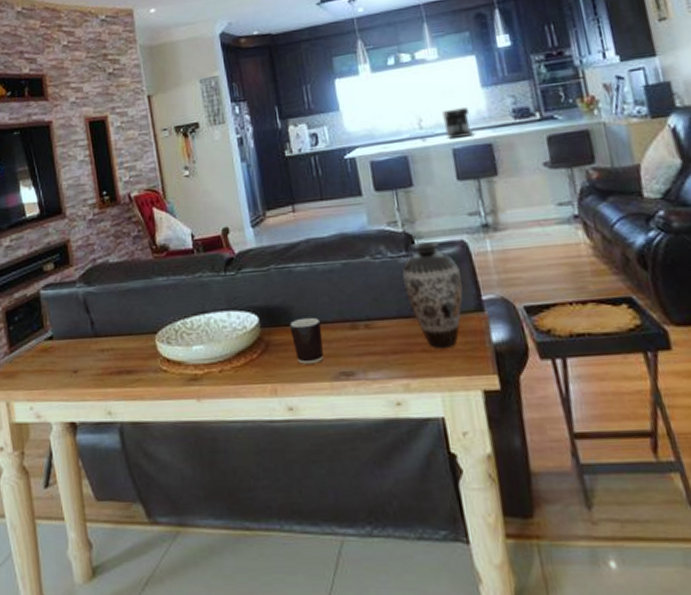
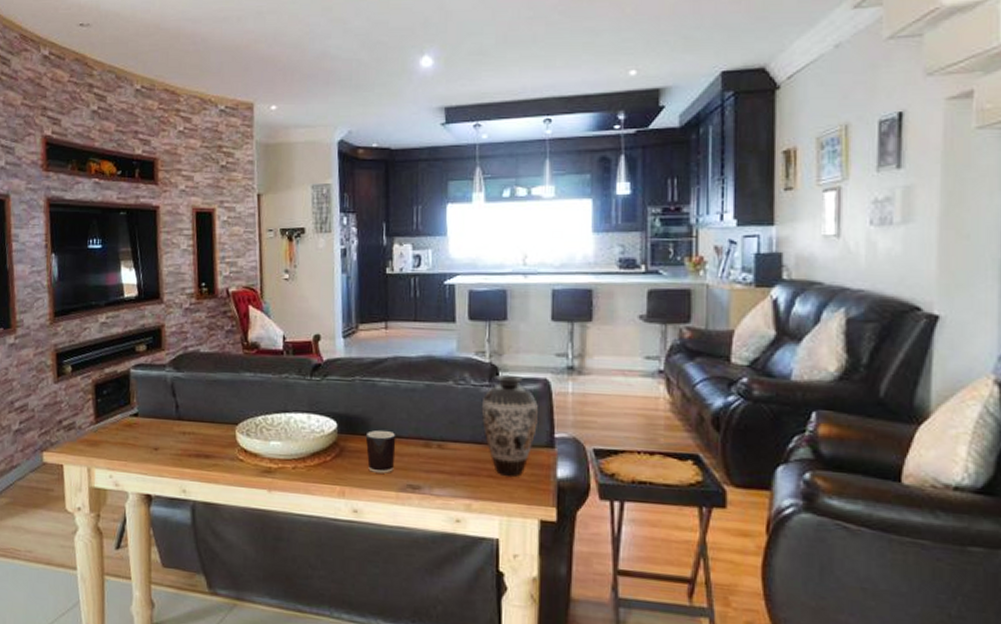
coffee maker: present [442,107,473,139] -> none [548,250,575,279]

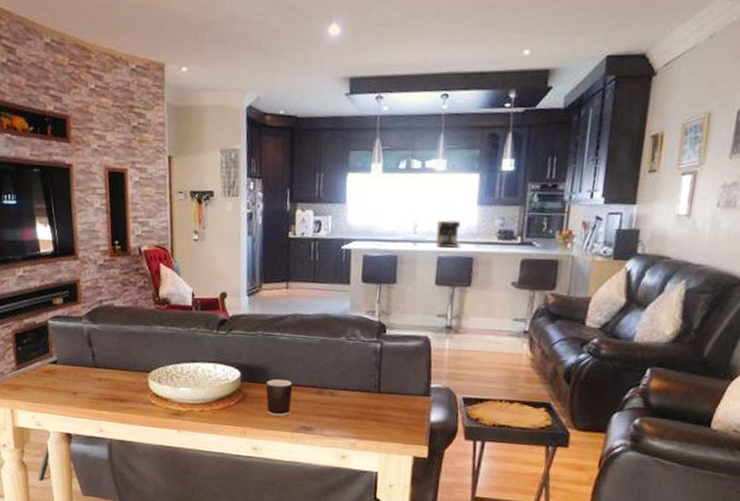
decorative vase: present [481,374,538,477] -> none [368,332,418,420]
coffee maker: none [548,250,575,279] -> present [435,220,460,248]

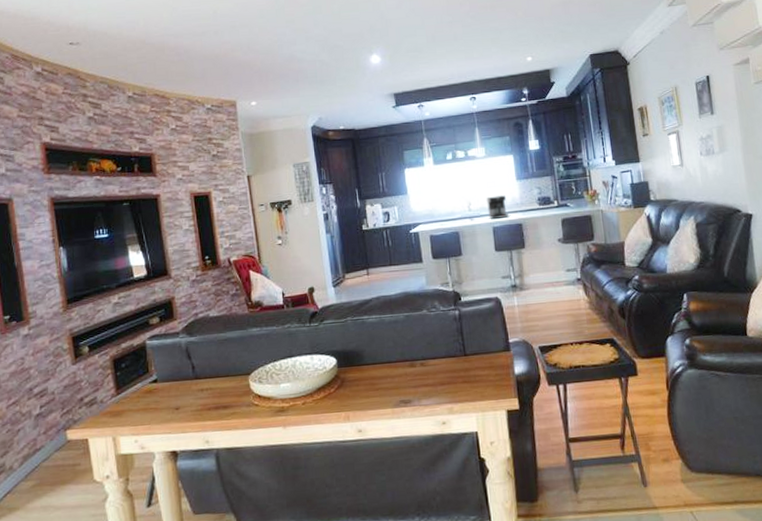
mug: present [265,378,293,417] -> none [361,358,388,396]

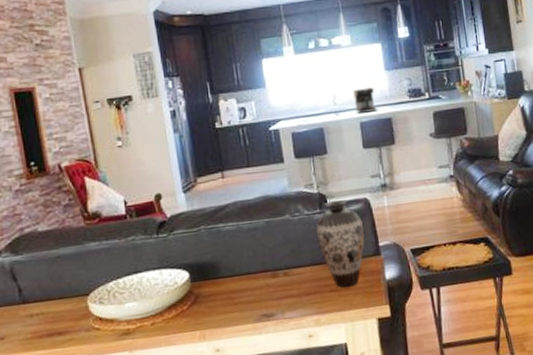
decorative vase: none [450,298,495,380] -> present [316,200,364,288]

